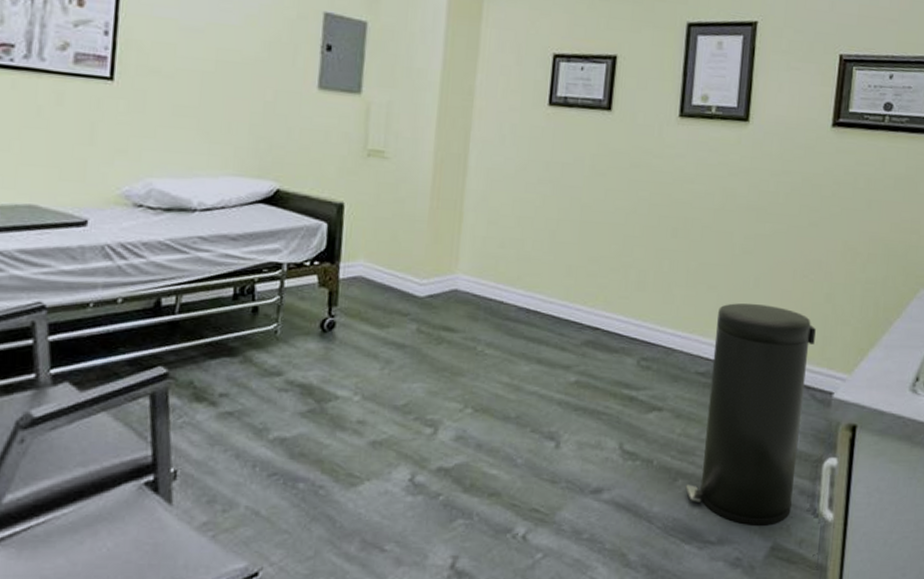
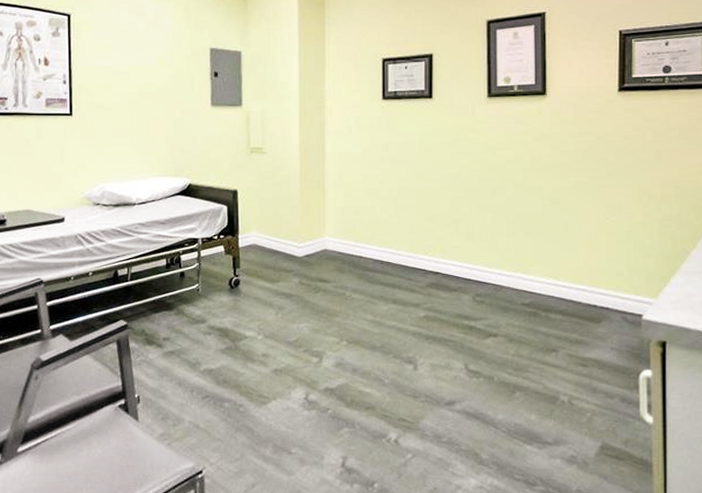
pedal bin: present [685,303,816,526] -> none [523,244,621,428]

